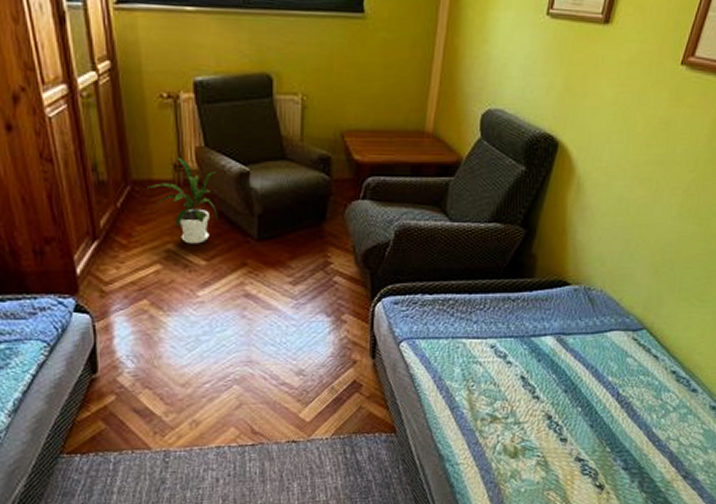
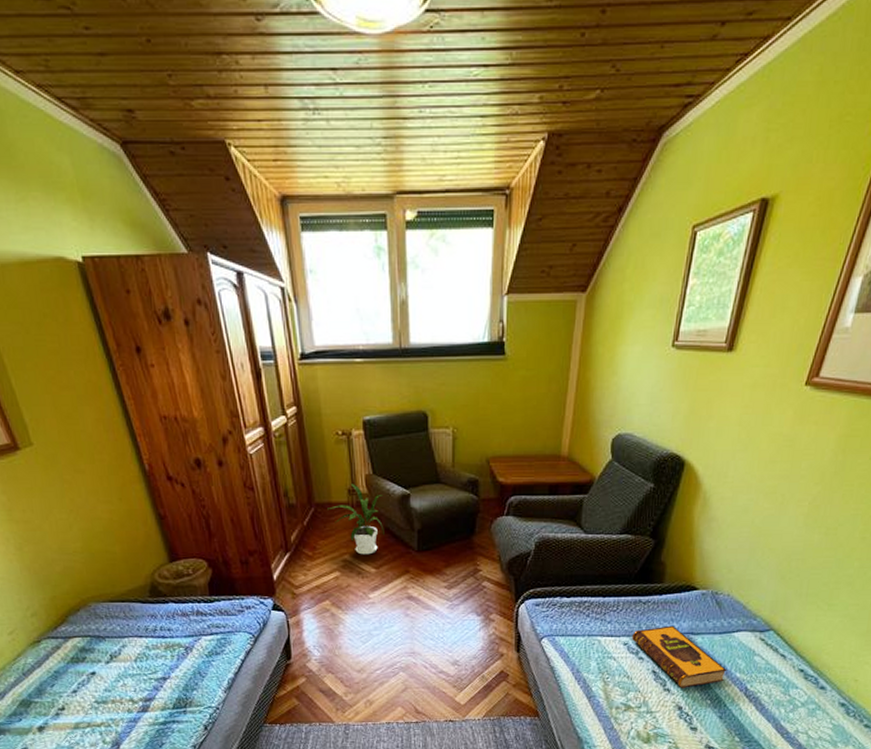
hardback book: none [499,325,599,395] -> present [632,625,727,688]

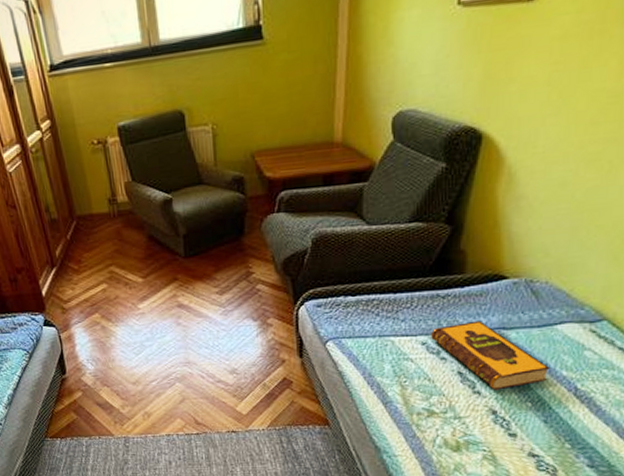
house plant: present [327,484,385,555] -> none [89,193,149,265]

